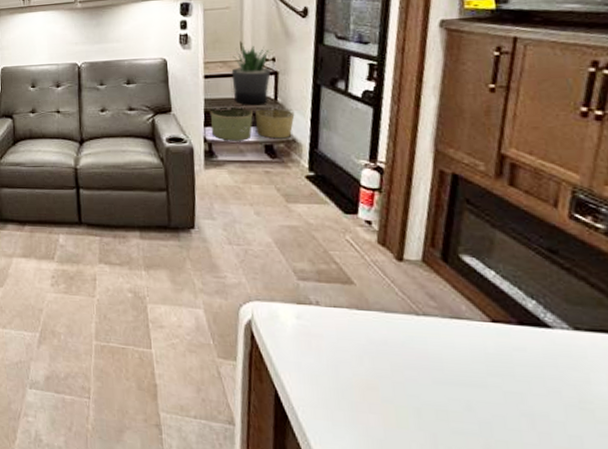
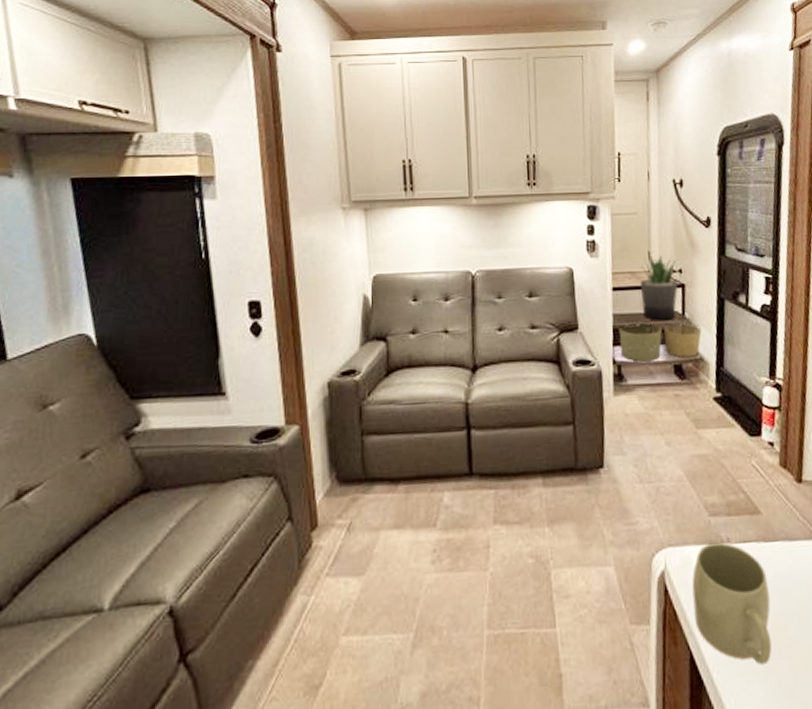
mug: none [278,303,361,415] -> present [692,542,772,666]

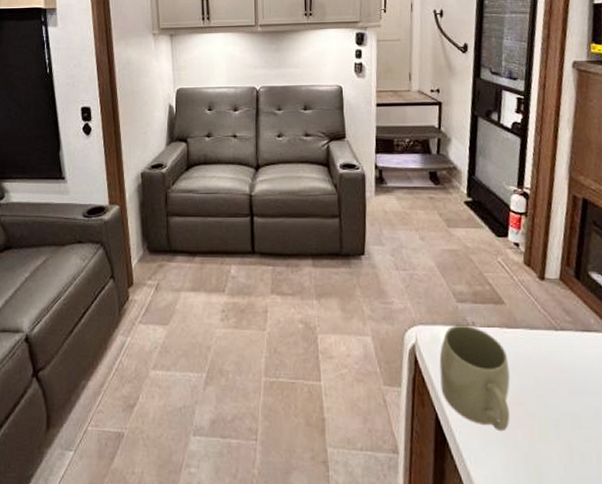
basket: present [618,322,662,362] -> none [380,134,420,168]
planter: present [639,251,678,320] -> none [401,73,436,133]
basket: present [663,324,702,358] -> none [420,137,456,166]

